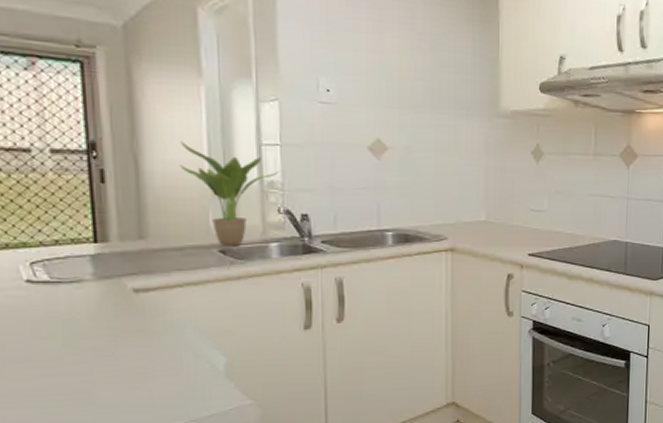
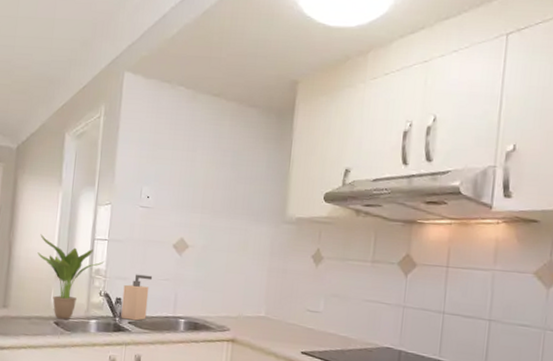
soap dispenser: none [309,184,347,239] -> present [120,274,153,321]

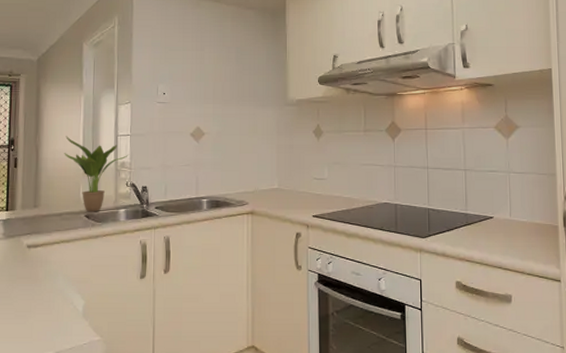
soap dispenser: present [120,274,153,321] -> none [148,163,175,205]

